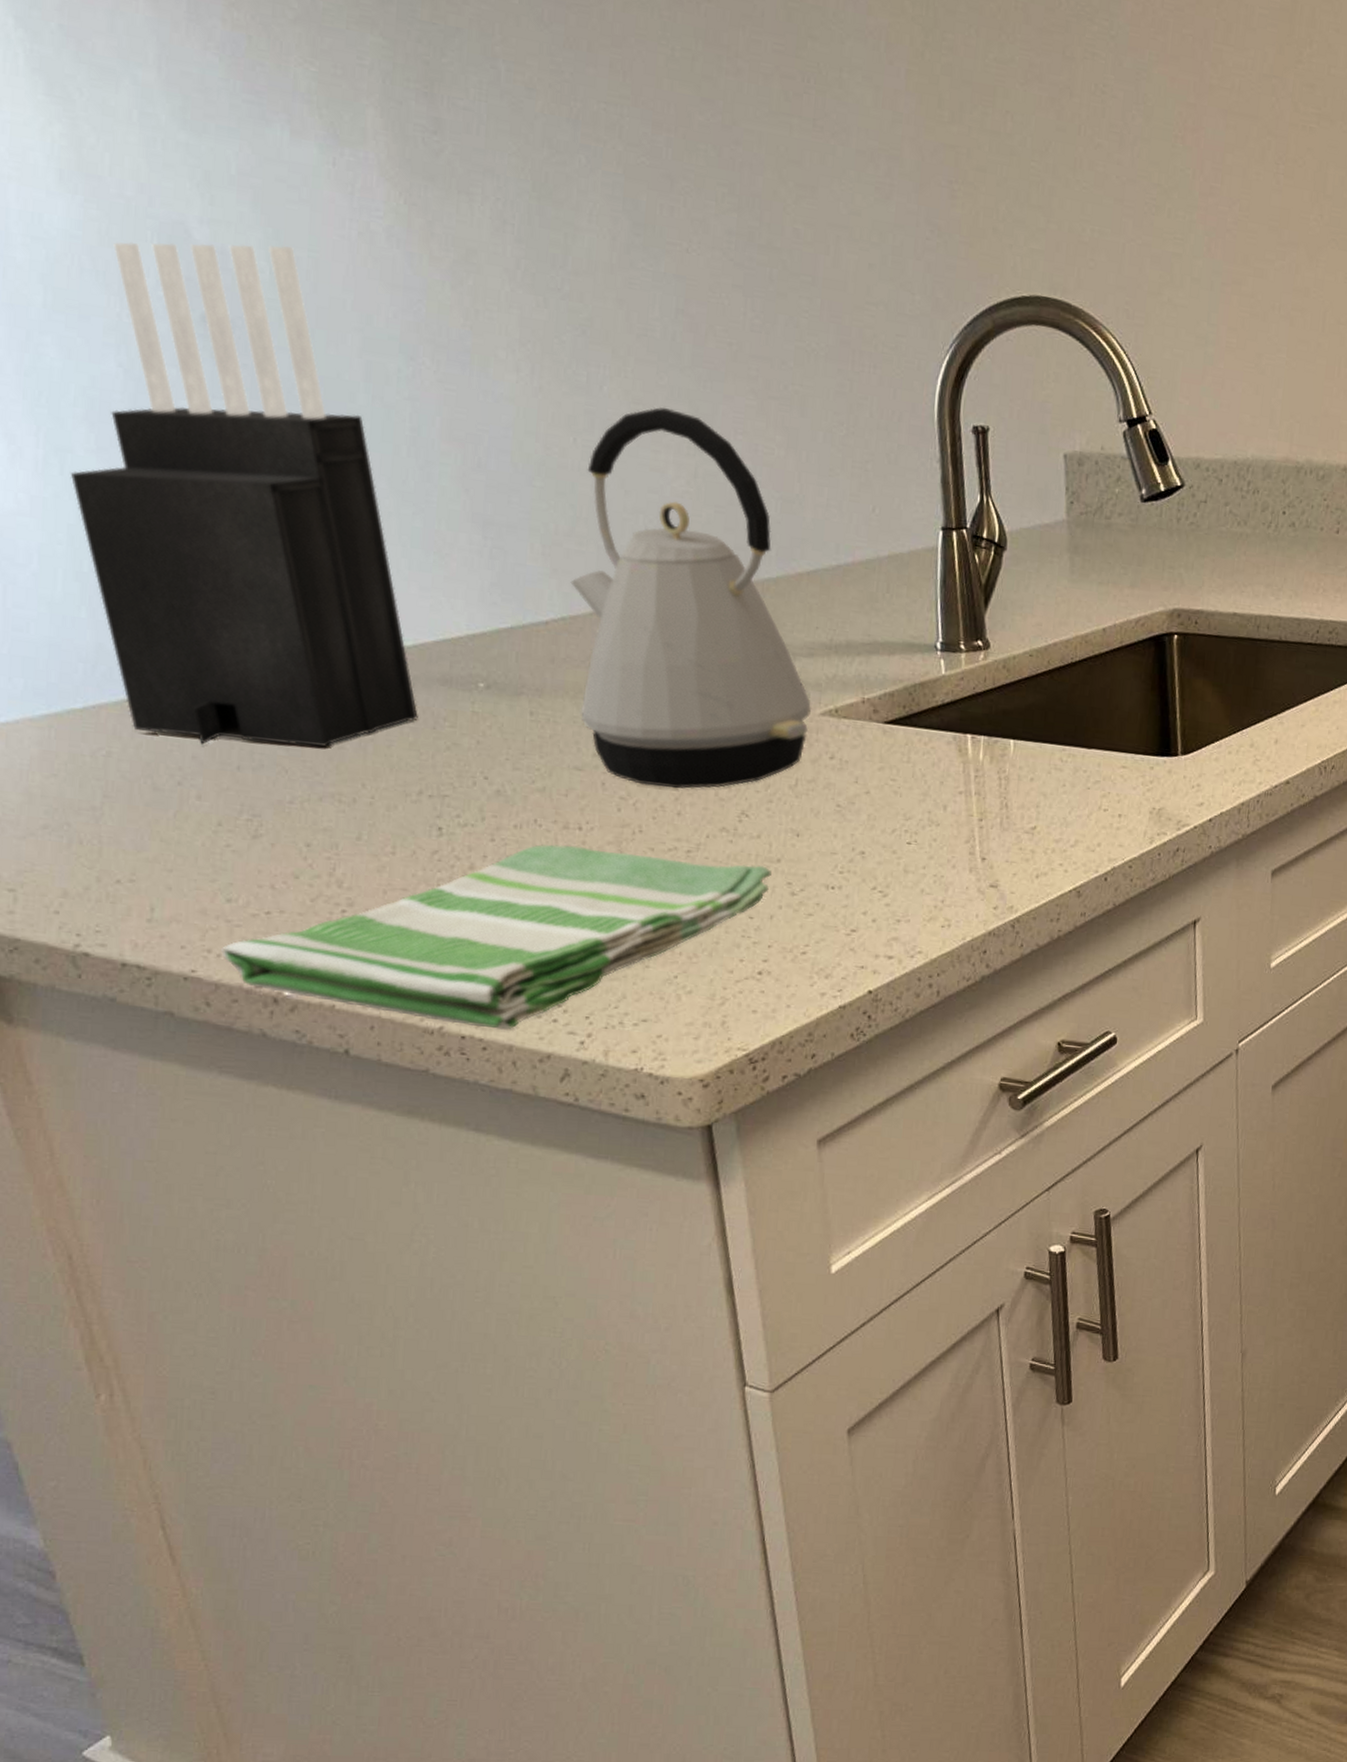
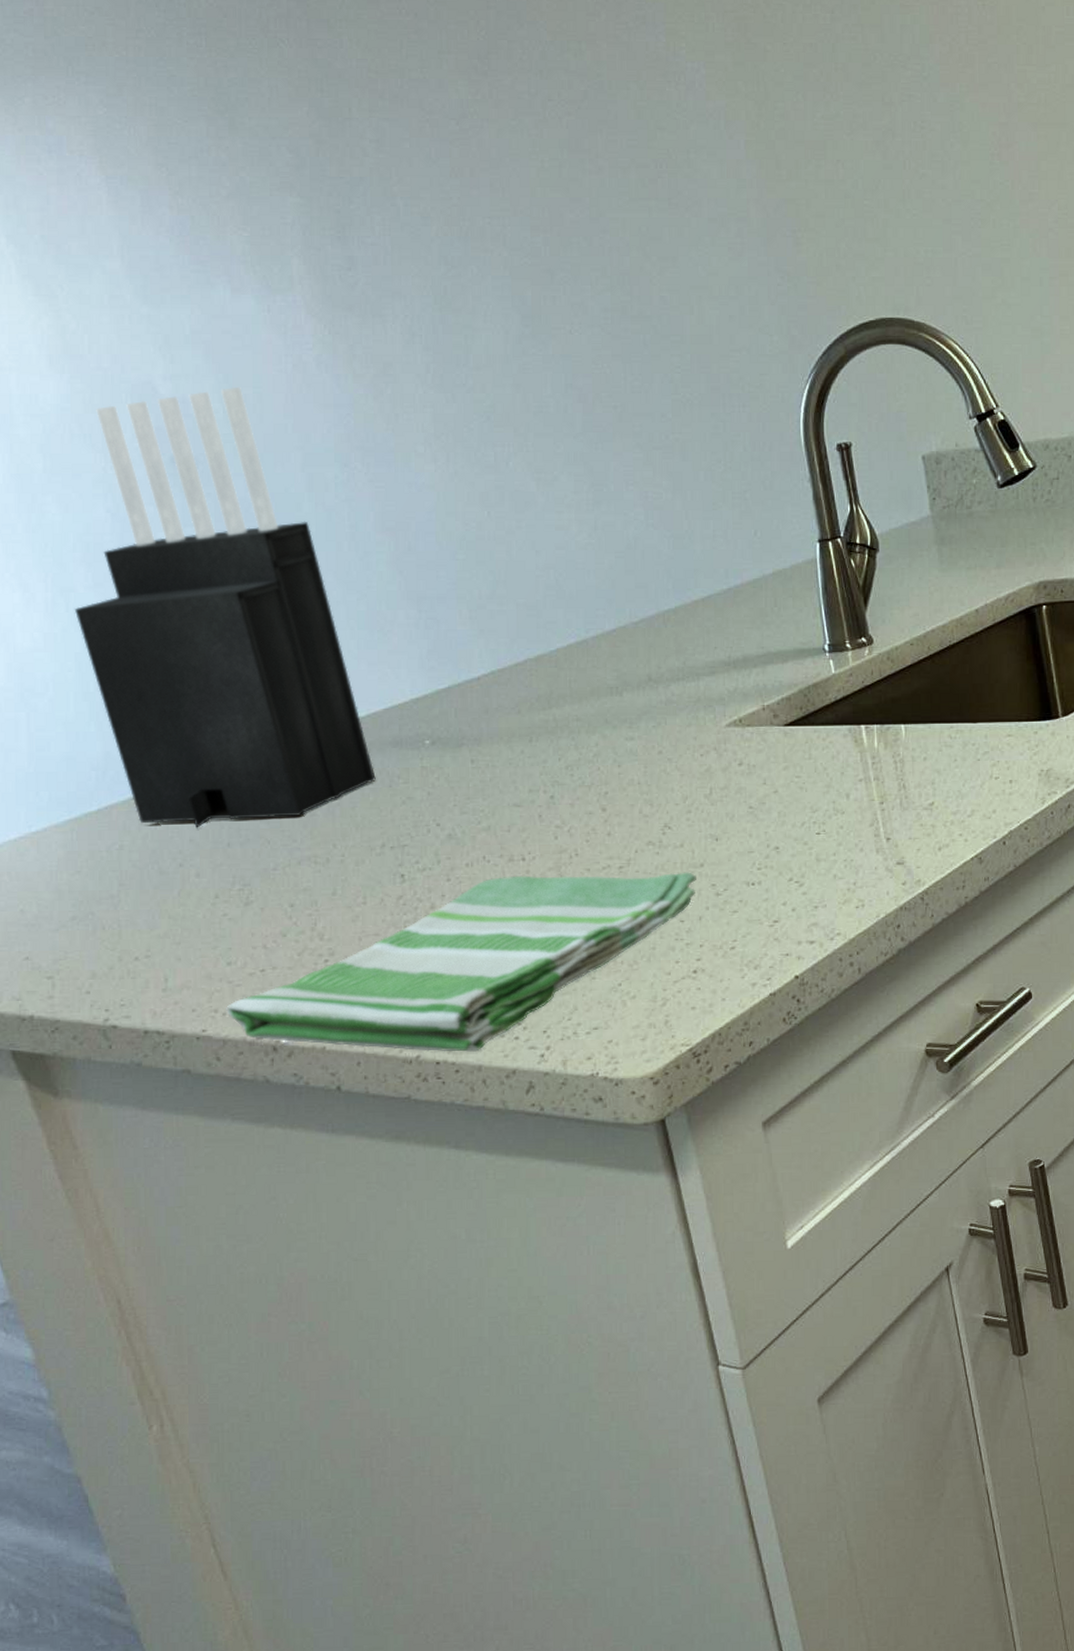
kettle: present [570,407,812,789] -> none [496,472,718,812]

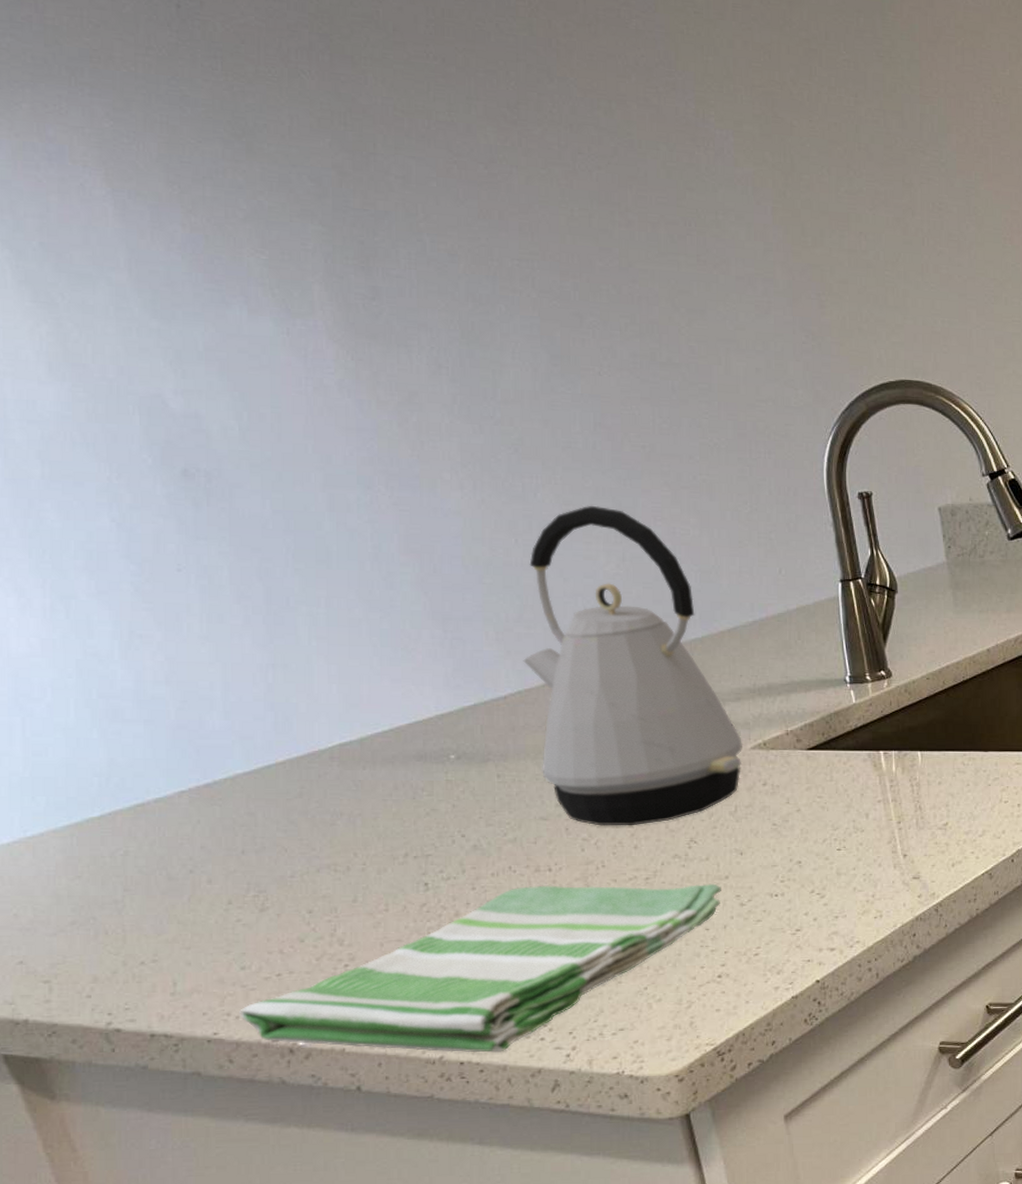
knife block: present [74,386,376,828] -> none [75,405,399,835]
kettle: none [496,472,718,812] -> present [523,505,743,826]

